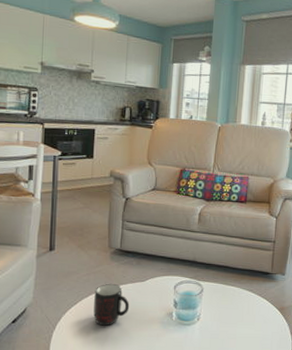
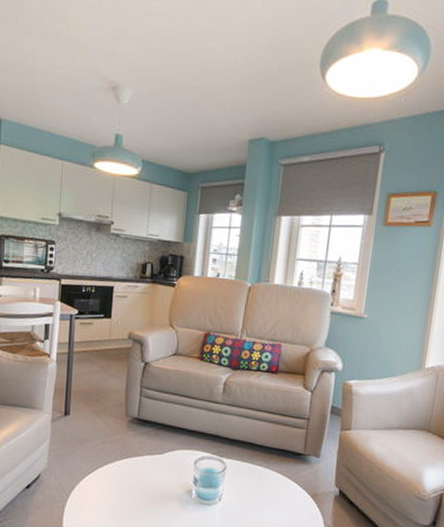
mug: present [93,284,130,326] -> none [108,454,147,499]

